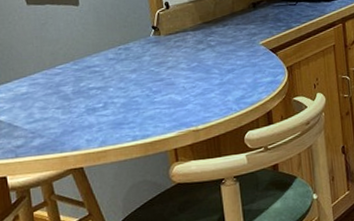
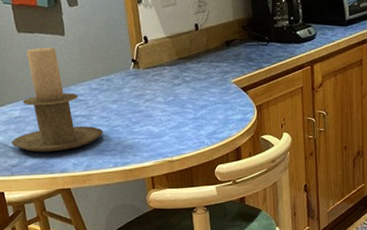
candle holder: none [16,18,121,130] -> present [10,47,103,152]

